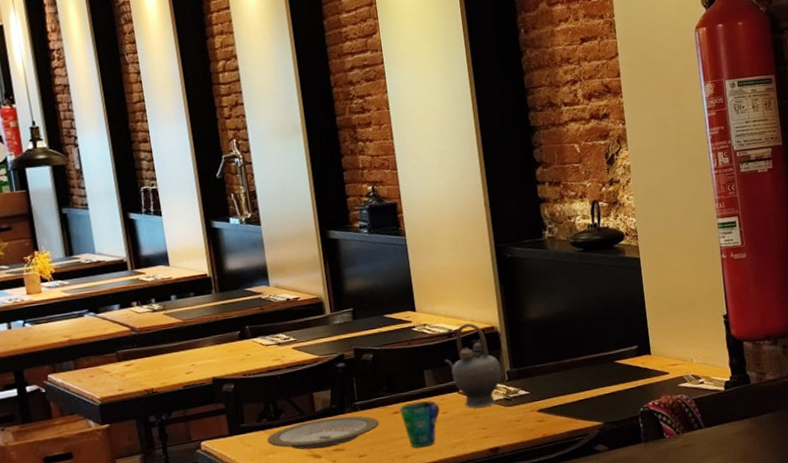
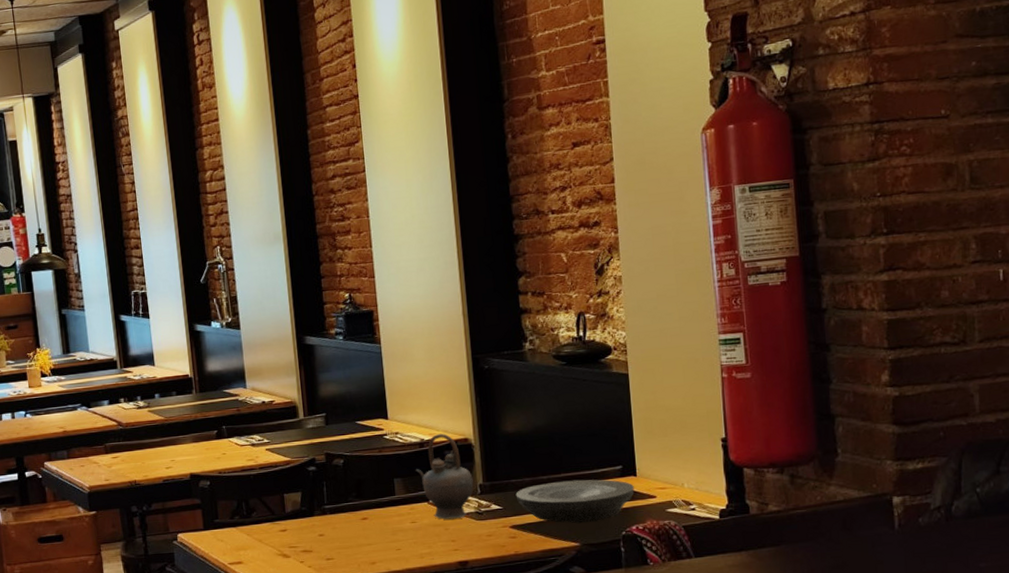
plate: present [267,416,380,450] -> none [238,519,348,549]
cup: present [399,400,440,448] -> none [368,508,409,556]
plate: none [541,359,650,404] -> present [515,479,635,524]

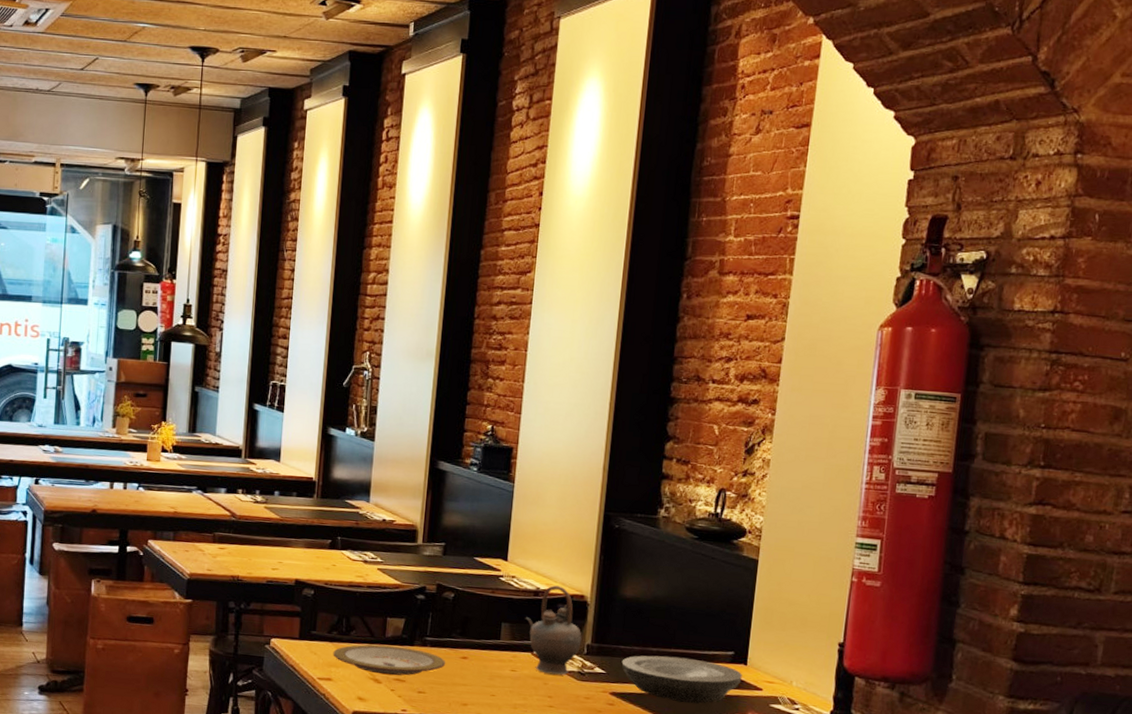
plate: none [238,519,348,549] -> present [333,644,446,676]

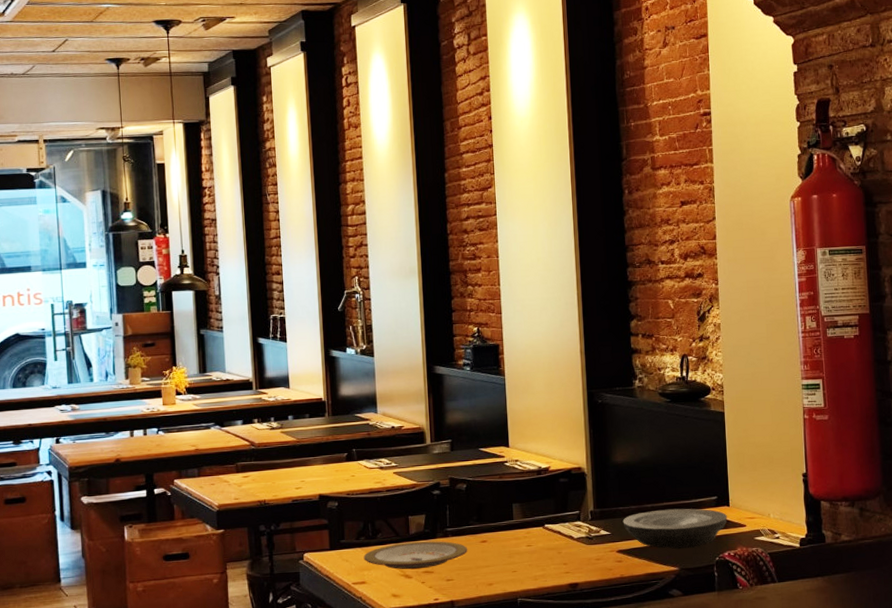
teapot: present [525,585,582,675] -> none [532,462,585,544]

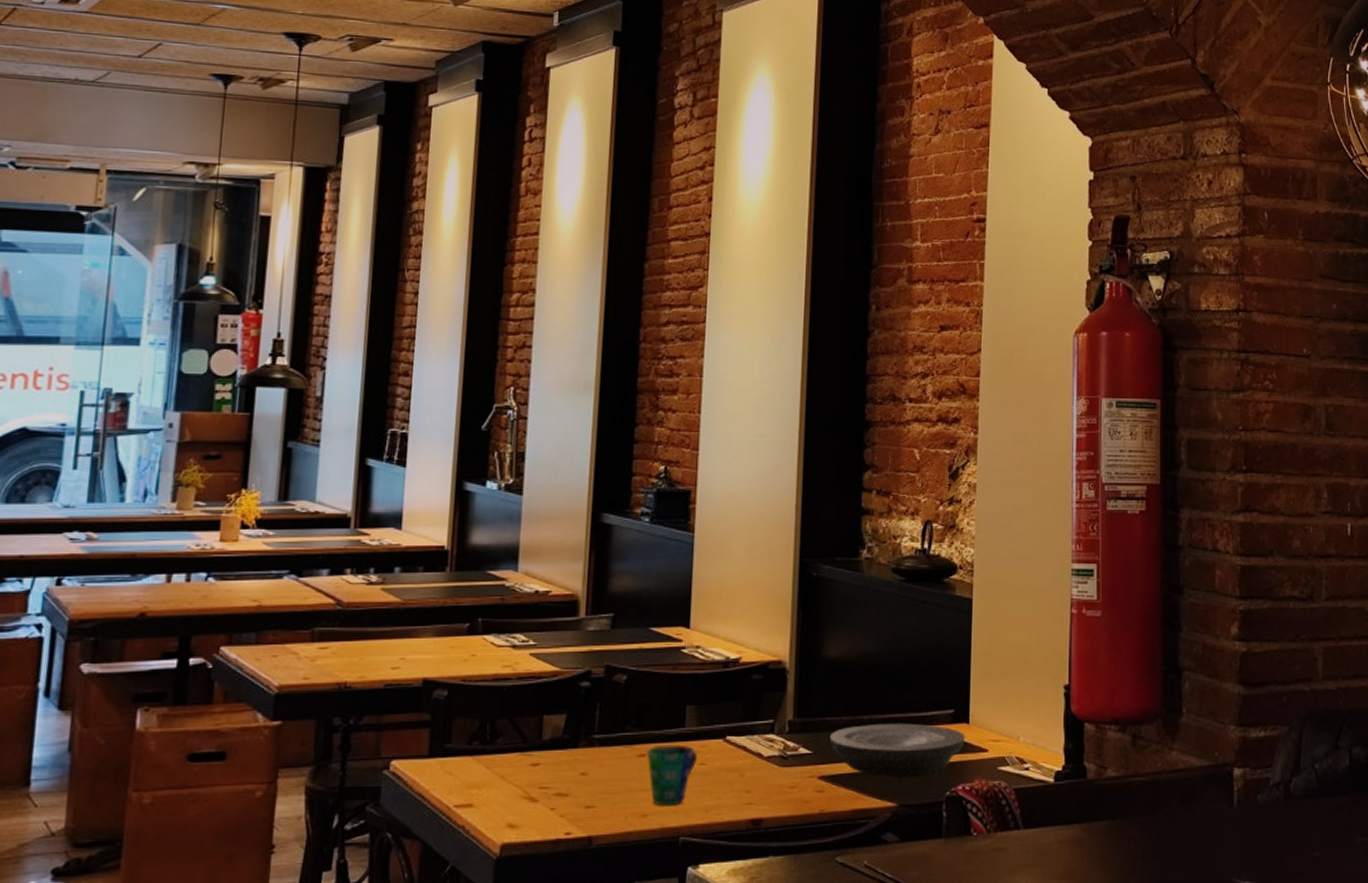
plate: present [363,541,468,570] -> none [474,752,620,790]
cup: none [487,532,525,577] -> present [647,744,698,806]

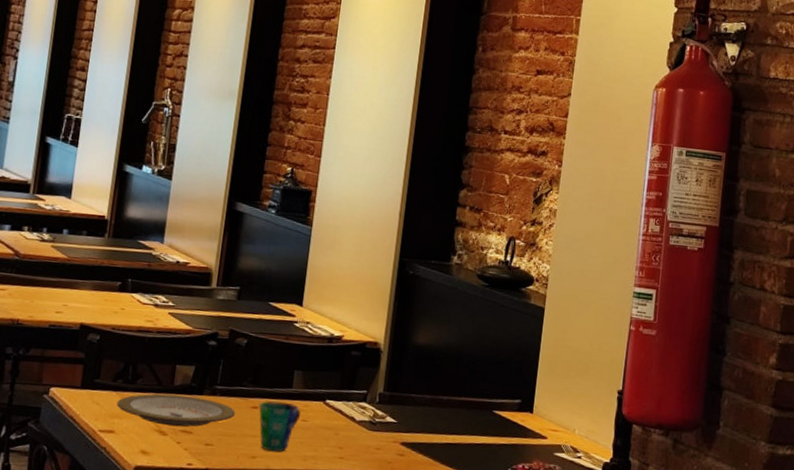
plate: none [474,752,620,790] -> present [116,393,236,427]
plate: present [829,723,965,778] -> none [412,404,528,453]

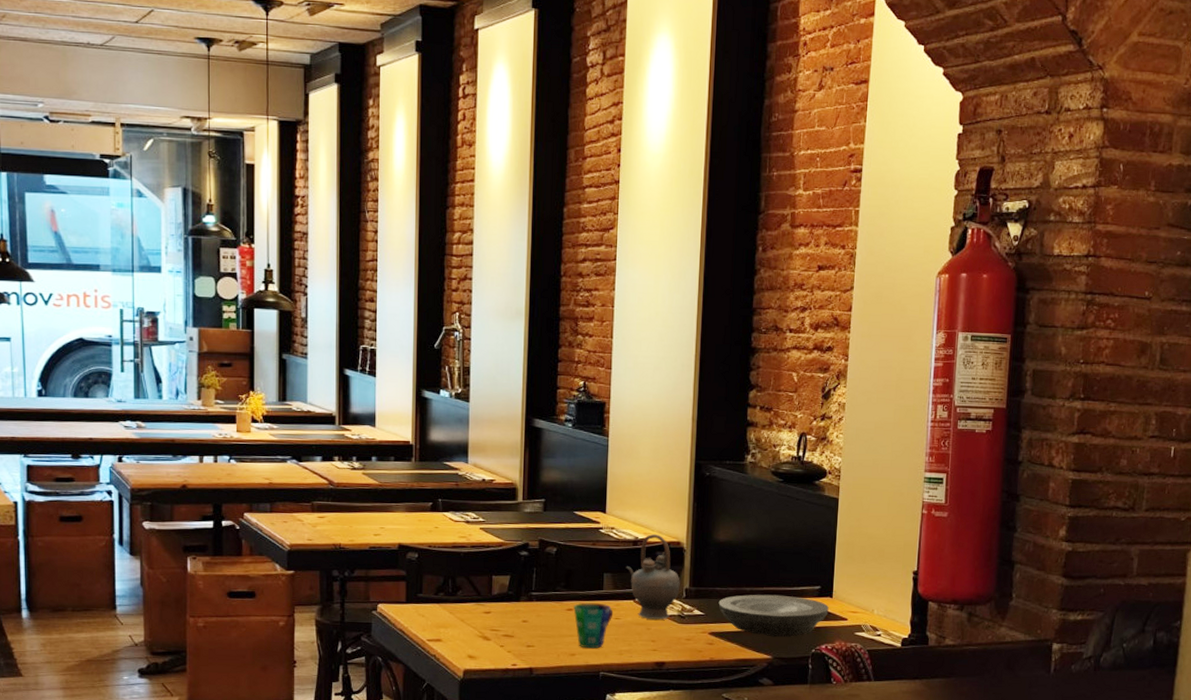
plate: present [116,393,236,427] -> none [441,603,553,632]
teapot: none [318,332,375,425] -> present [626,534,680,620]
plate: none [412,404,528,453] -> present [718,594,829,637]

